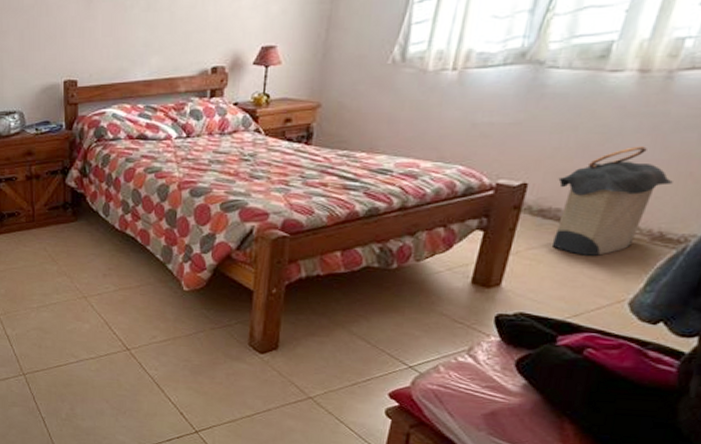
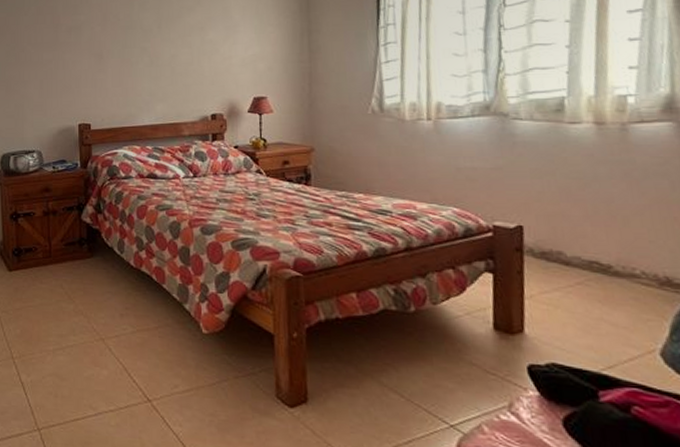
laundry hamper: present [551,146,673,256] -> none [551,192,661,301]

